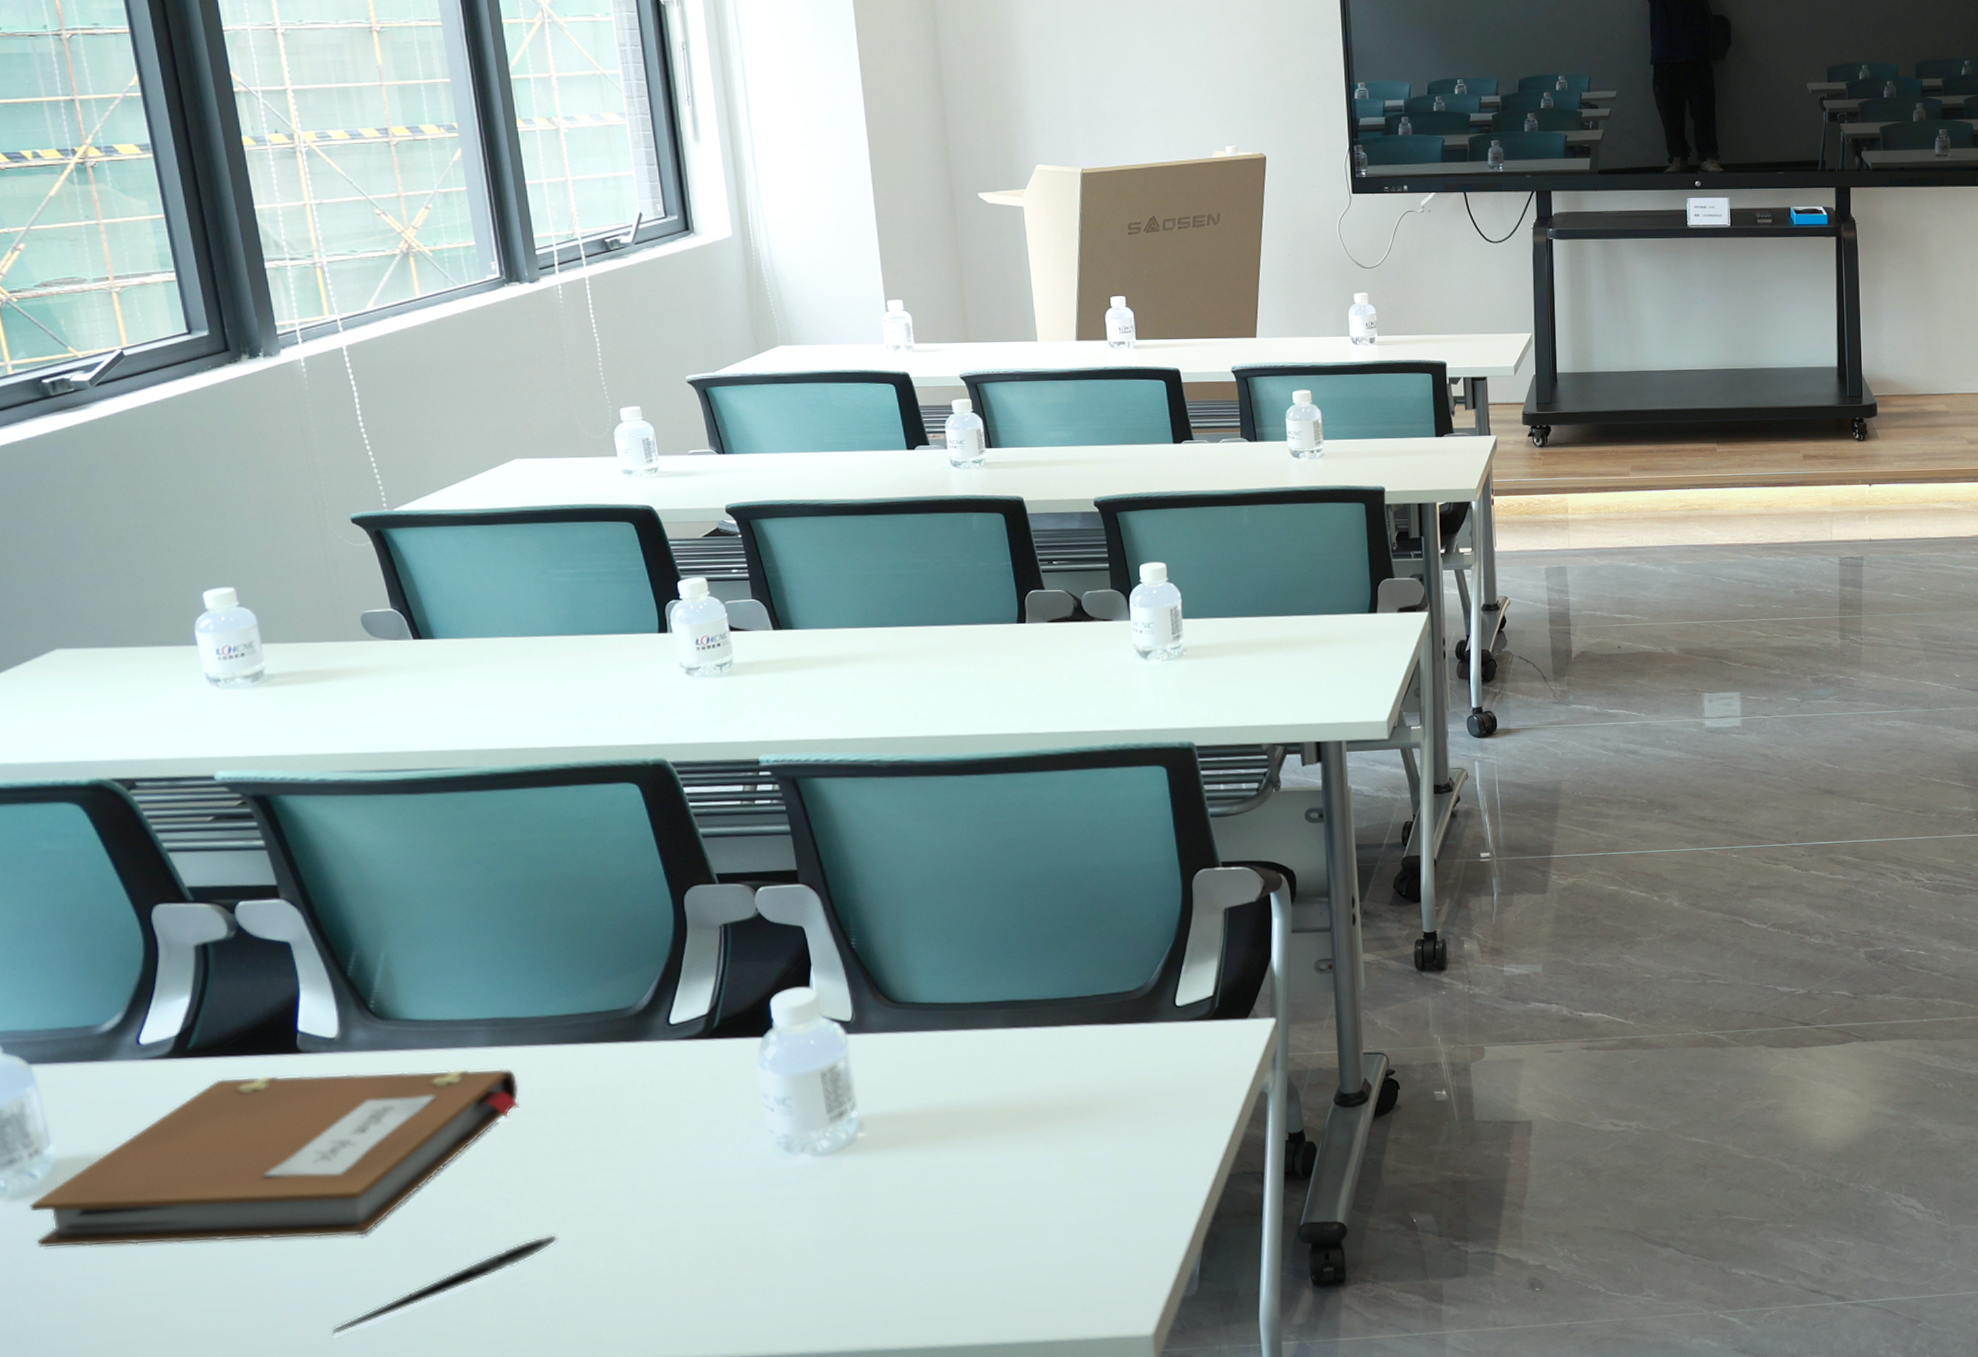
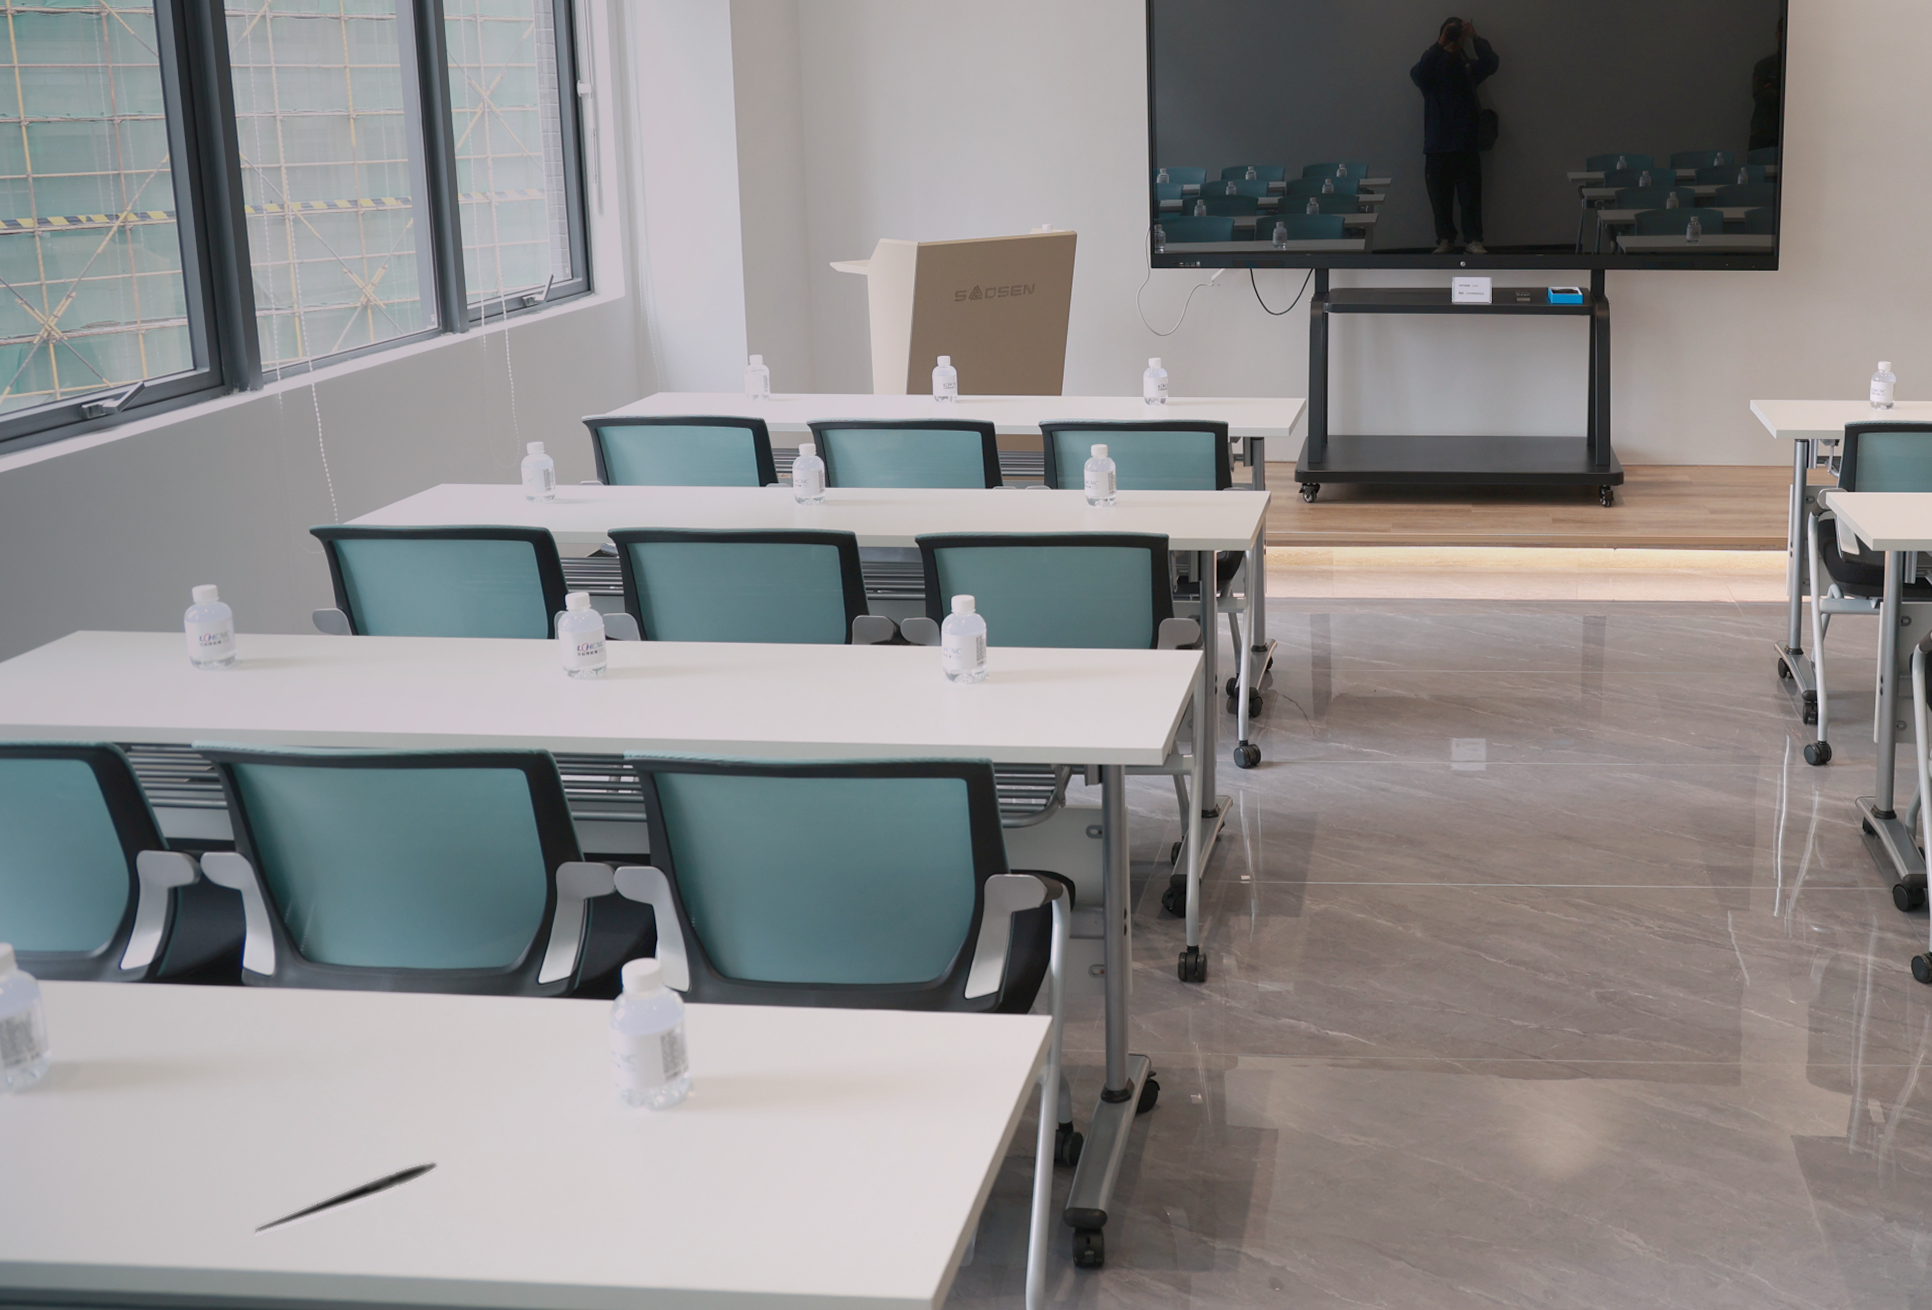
notebook: present [29,1069,520,1248] -> none [29,1004,414,1149]

